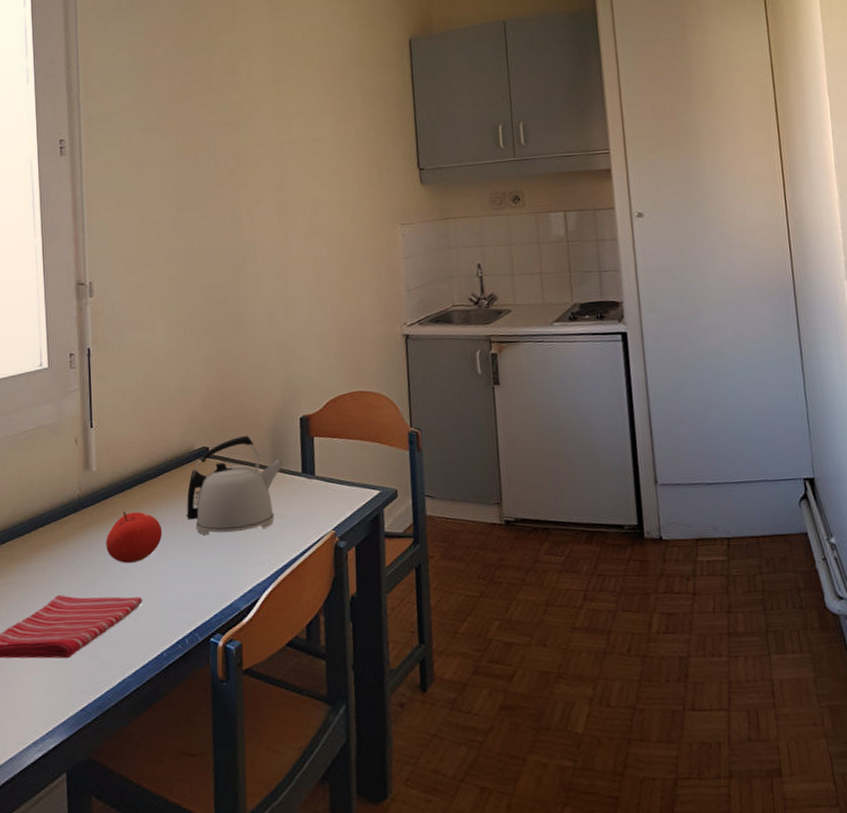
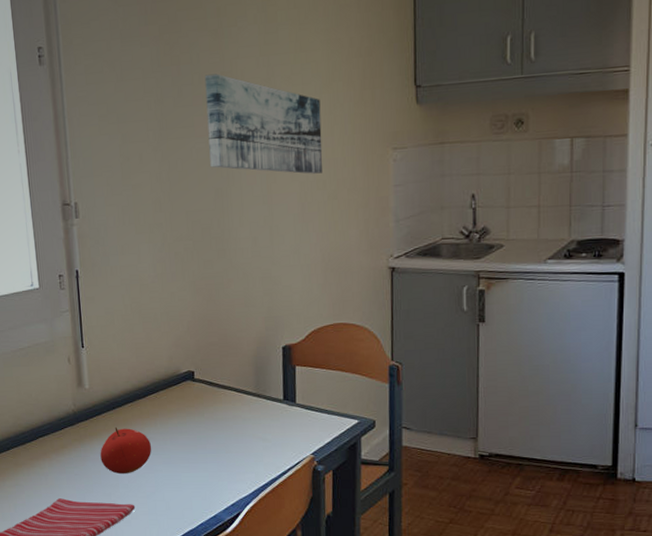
kettle: present [186,435,285,536] -> none [173,361,267,453]
wall art: none [221,161,335,250] -> present [204,73,323,174]

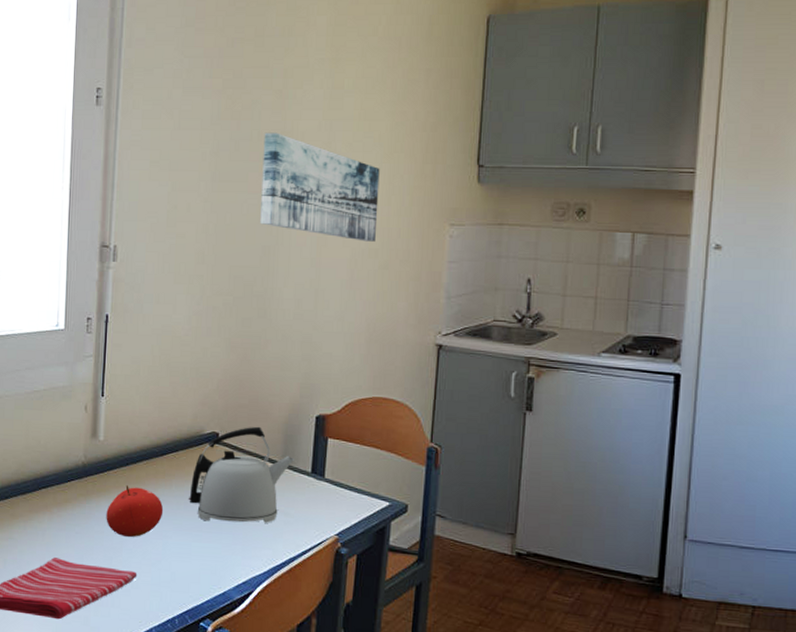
kettle: none [173,361,267,453] -> present [189,426,295,523]

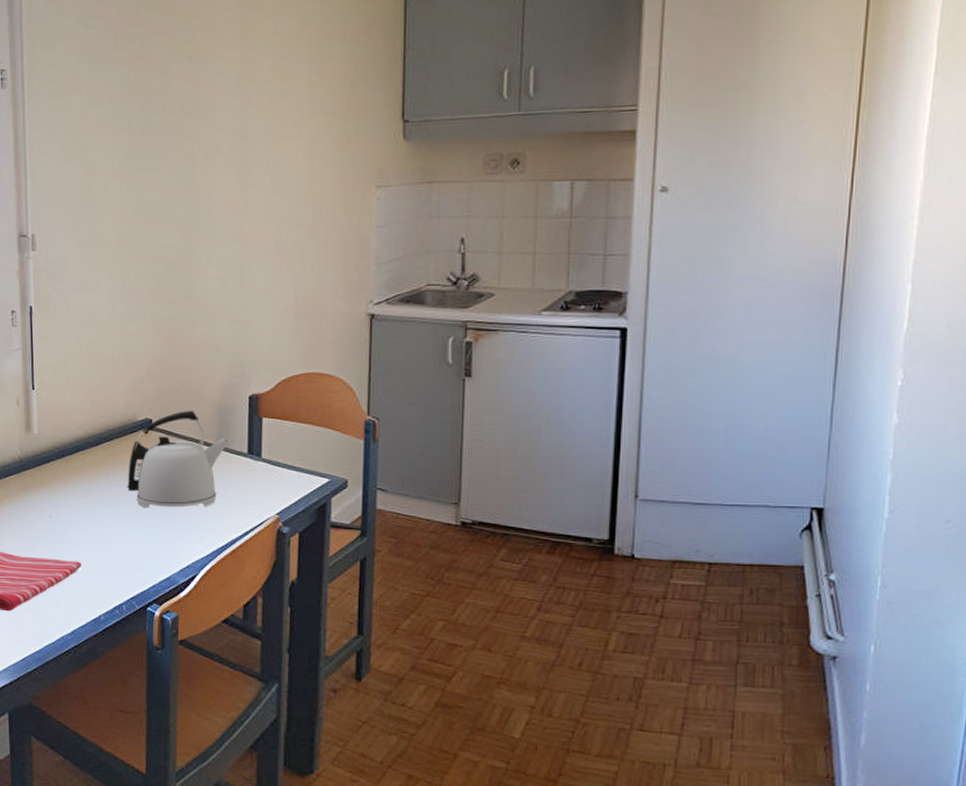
fruit: present [106,485,164,538] -> none [46,477,103,529]
wall art: present [260,132,380,242] -> none [176,102,300,211]

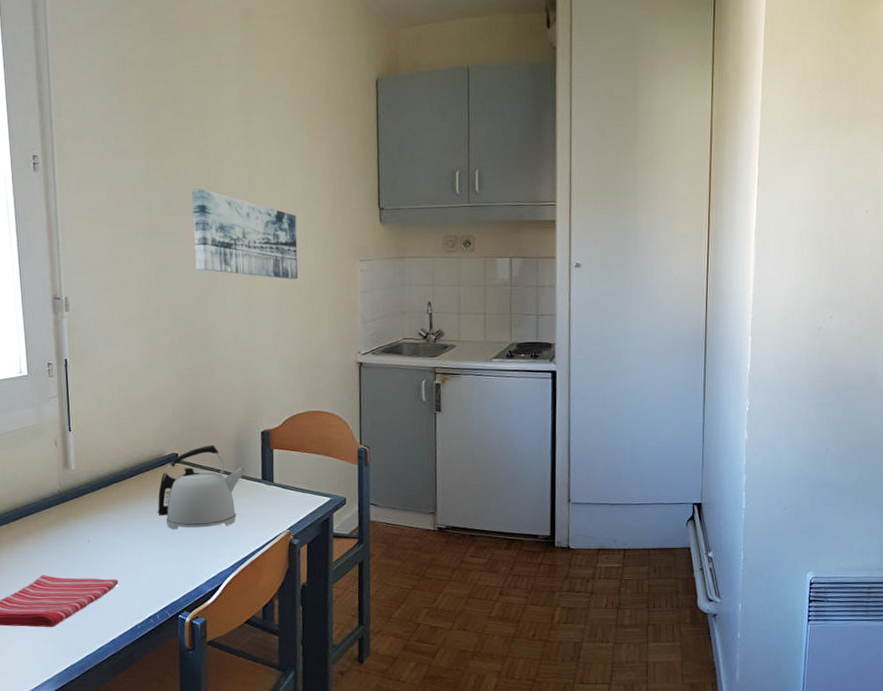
wall art: none [176,102,300,211] -> present [191,188,298,279]

